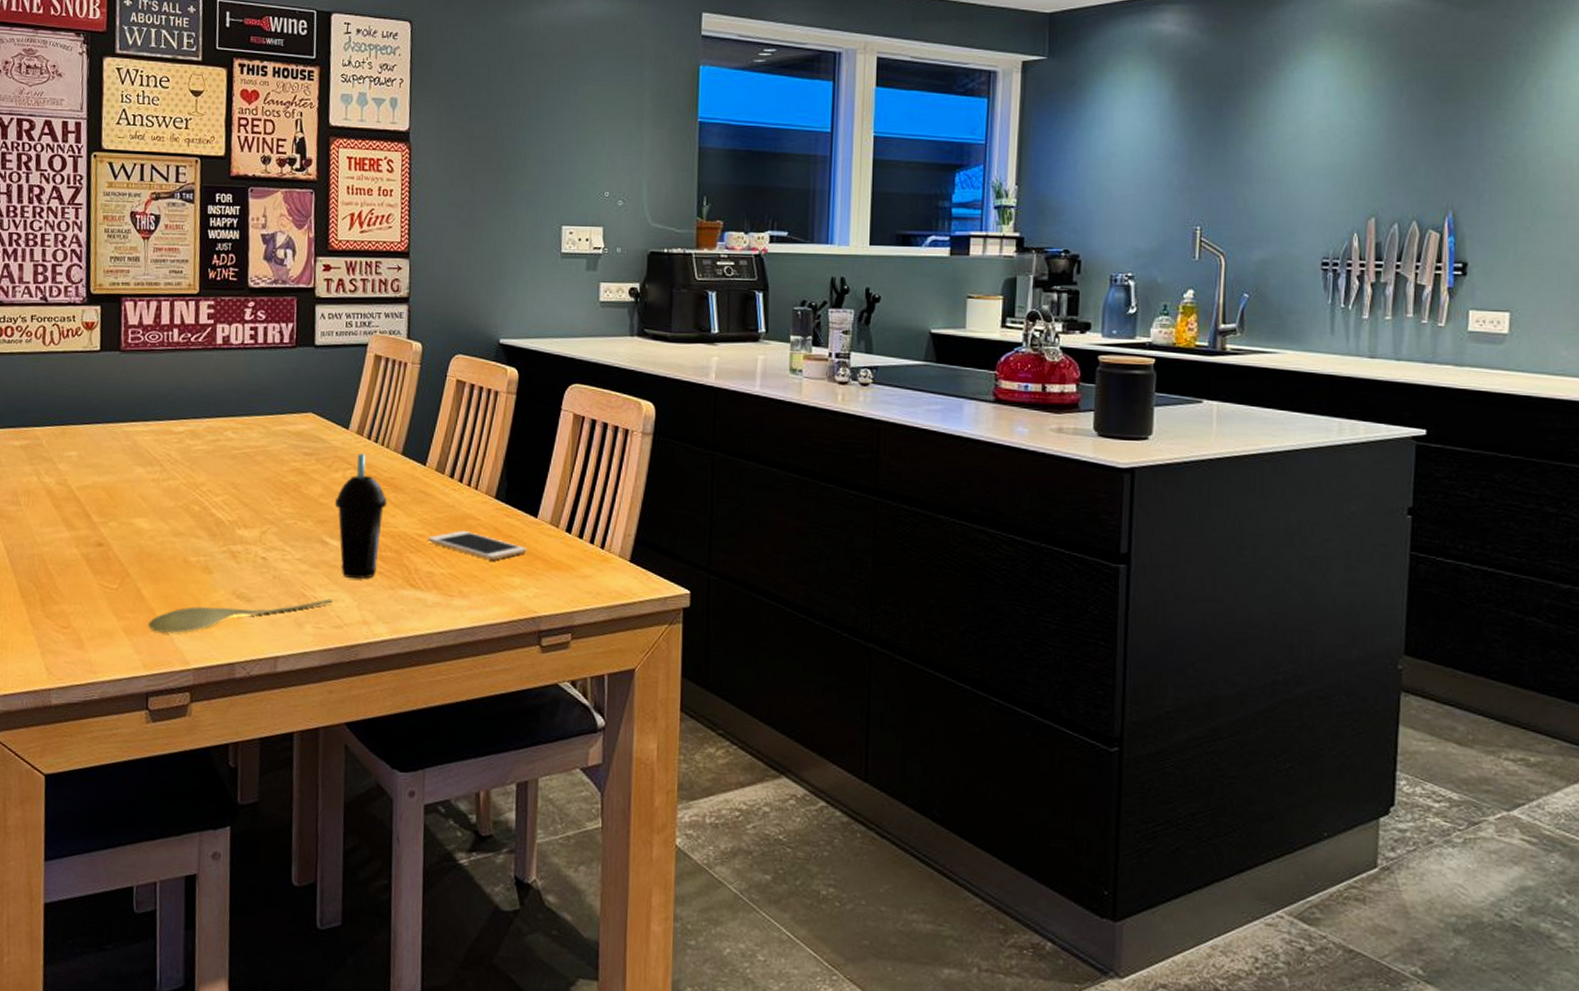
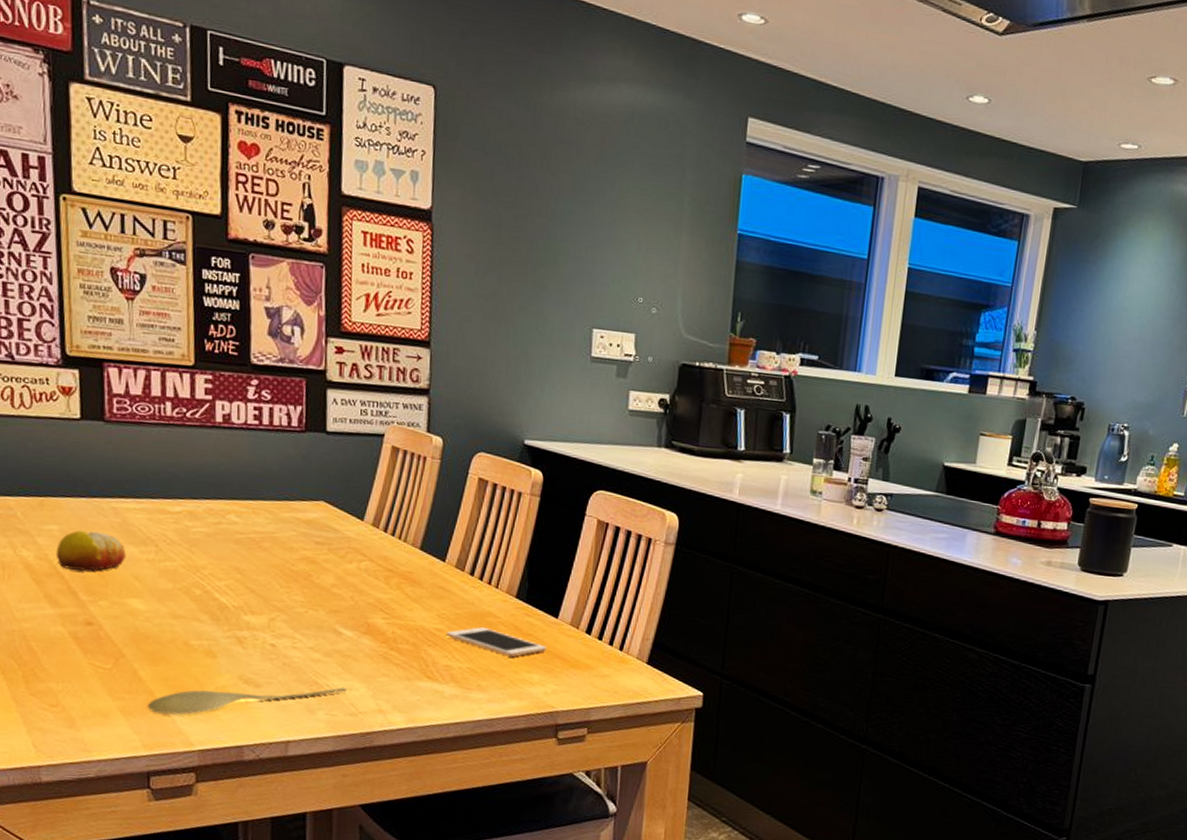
fruit: none [73,455,135,494] -> present [55,530,126,571]
cup: present [334,454,387,579] -> none [348,546,405,670]

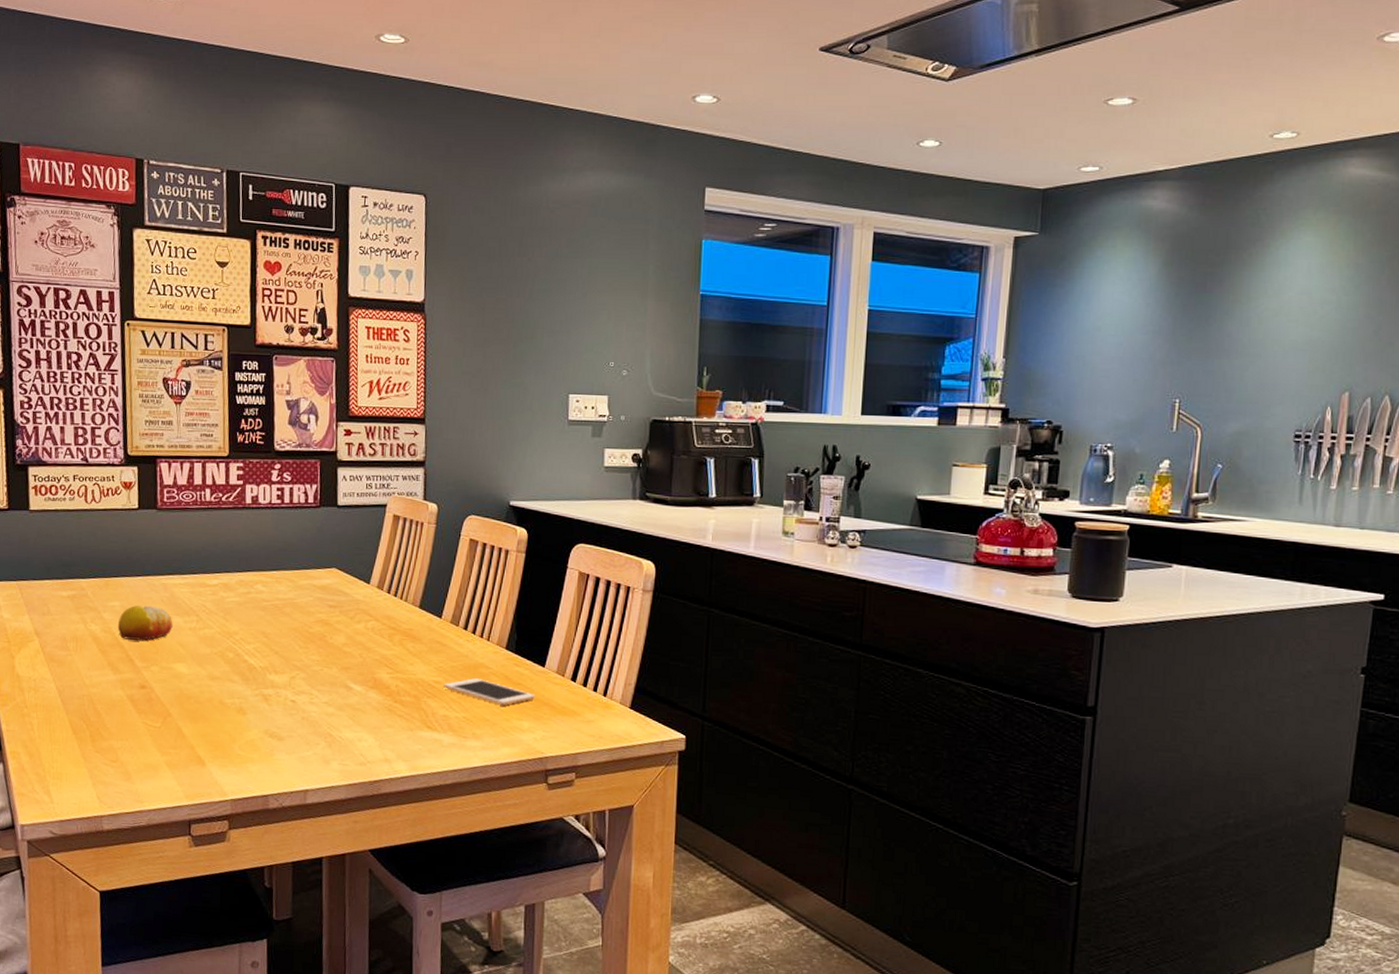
spoon: present [147,687,347,715] -> none [189,738,357,768]

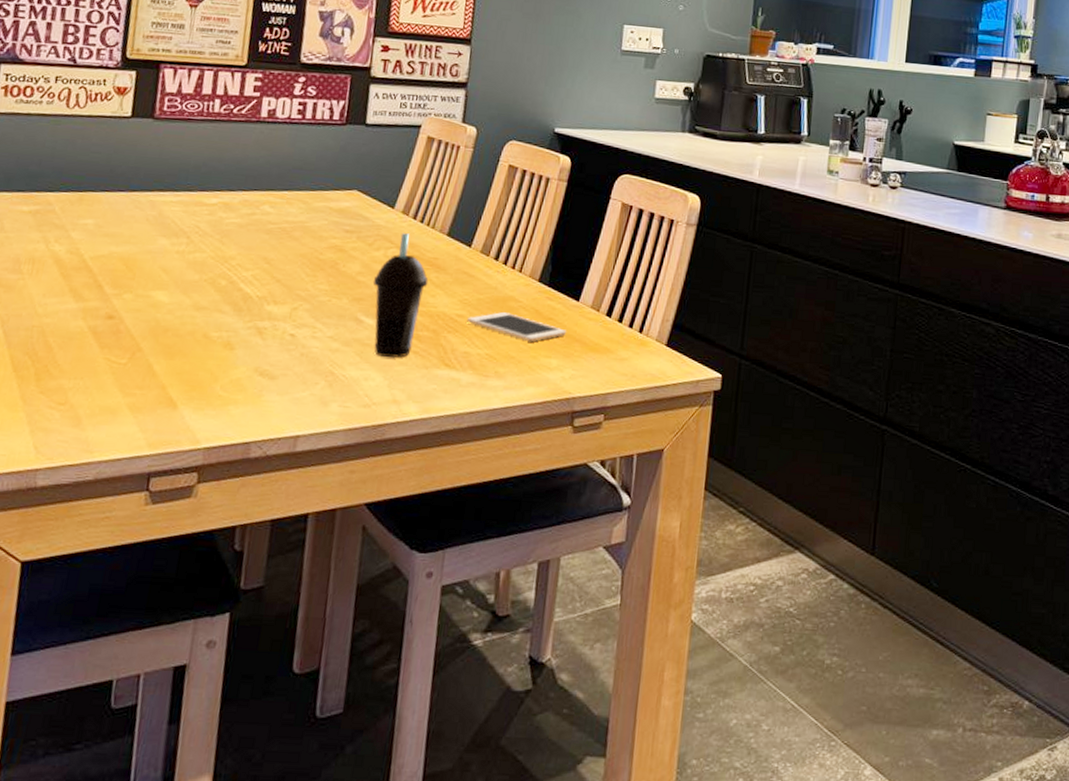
fruit: present [117,605,173,641] -> none [87,224,158,264]
cup: none [357,607,406,721] -> present [372,233,429,358]

